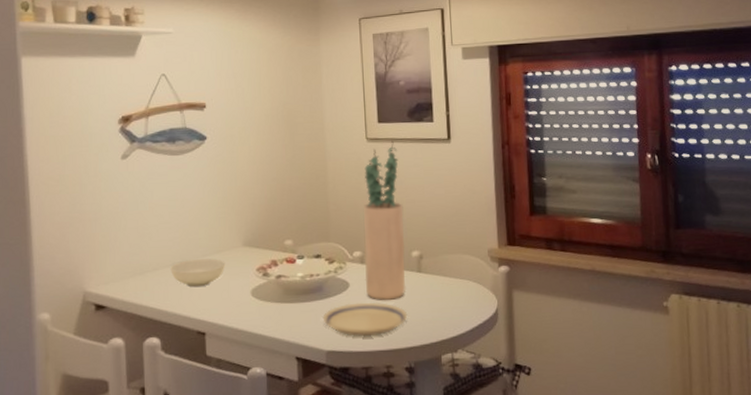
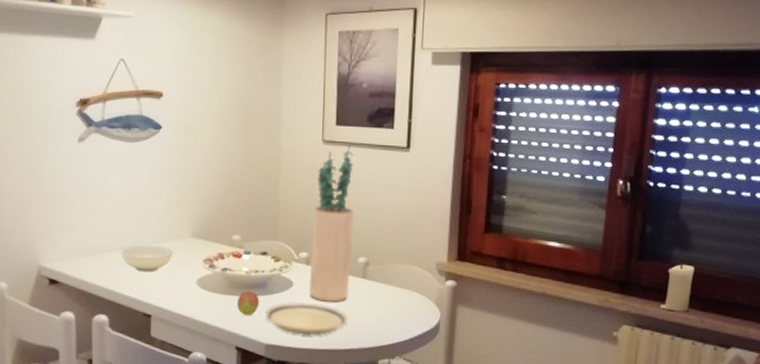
fruit: none [293,296,317,322] -> present [236,290,260,315]
candle: none [702,229,729,277] -> present [659,264,694,313]

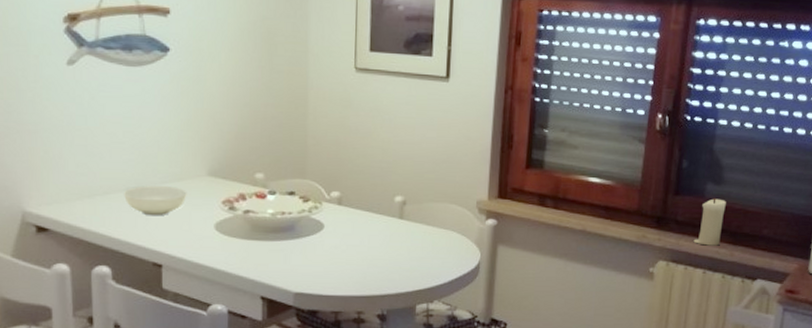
fruit: present [236,290,260,315] -> none [261,234,287,261]
plate: present [264,301,349,335] -> none [292,245,385,280]
vase: present [309,144,354,303] -> none [341,73,390,246]

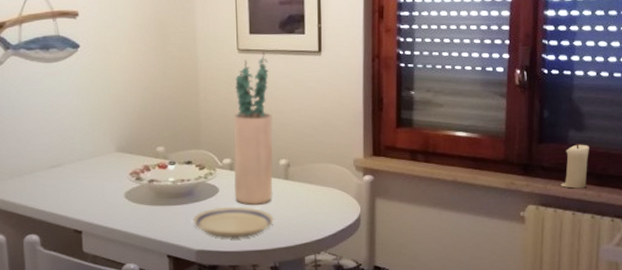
bowl: present [124,186,187,216] -> none [47,163,100,190]
plate: none [292,245,385,280] -> present [193,206,274,237]
vase: none [341,73,390,246] -> present [233,52,273,206]

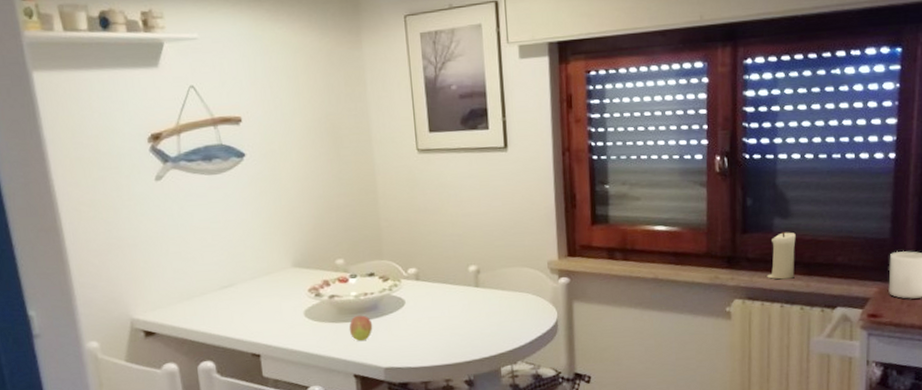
fruit: none [165,200,188,223] -> present [349,315,373,341]
plate: present [193,206,274,237] -> none [379,318,466,352]
vase: present [233,52,273,206] -> none [416,151,464,317]

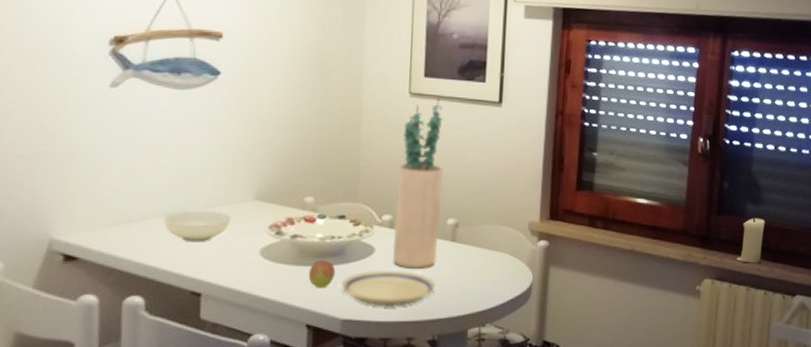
bowl: none [219,281,276,311] -> present [163,211,232,243]
plate: none [379,318,466,352] -> present [341,270,436,305]
vase: none [416,151,464,317] -> present [392,97,443,270]

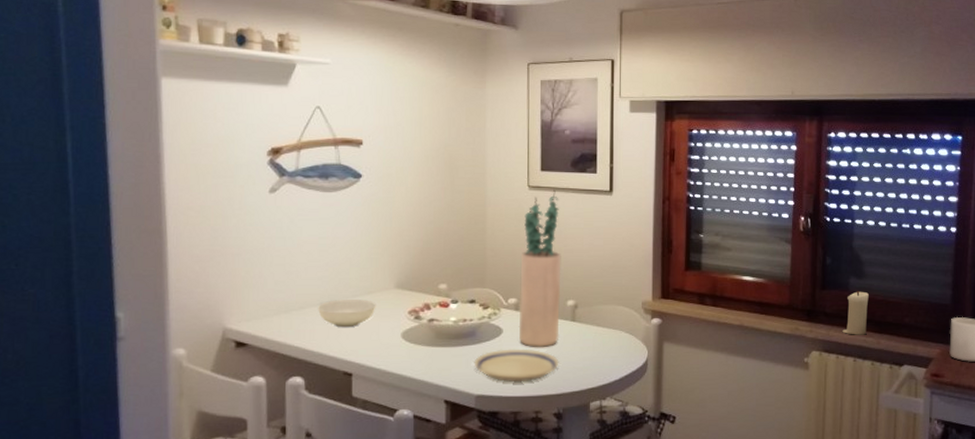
fruit: present [308,259,336,287] -> none [444,341,469,366]

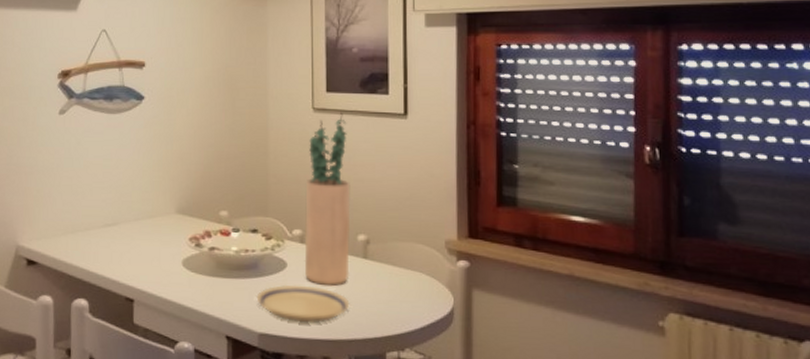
bowl: present [318,299,376,328] -> none [102,222,158,252]
candle: present [842,291,869,336] -> none [710,241,748,299]

